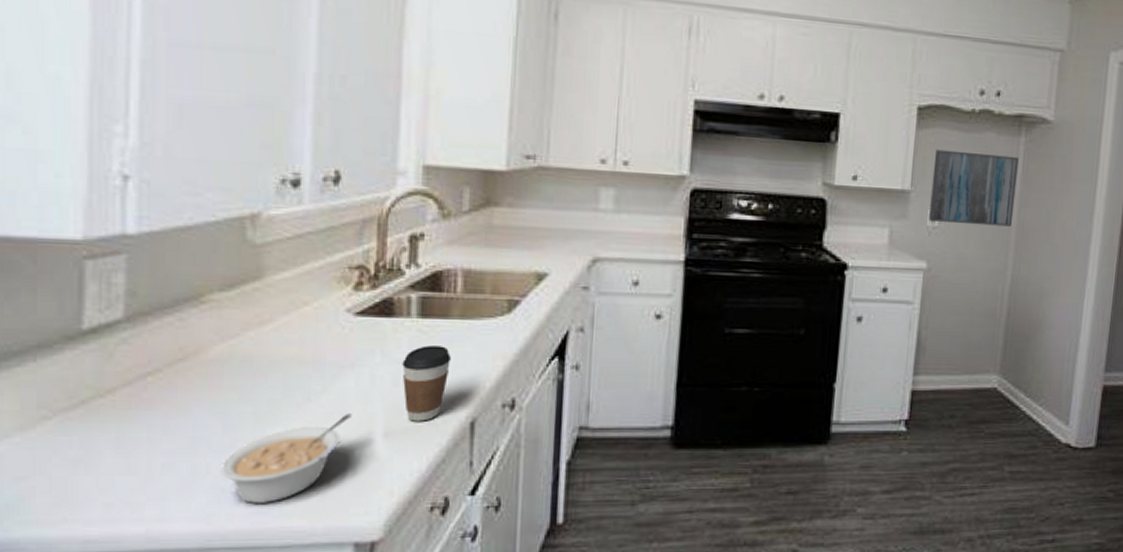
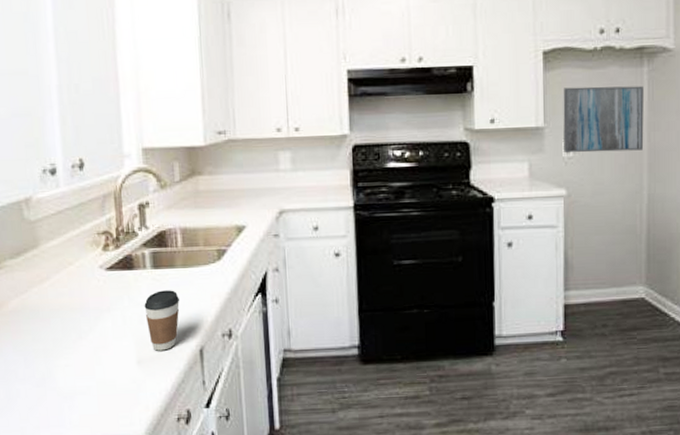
legume: present [221,413,353,503] -> none [26,347,113,418]

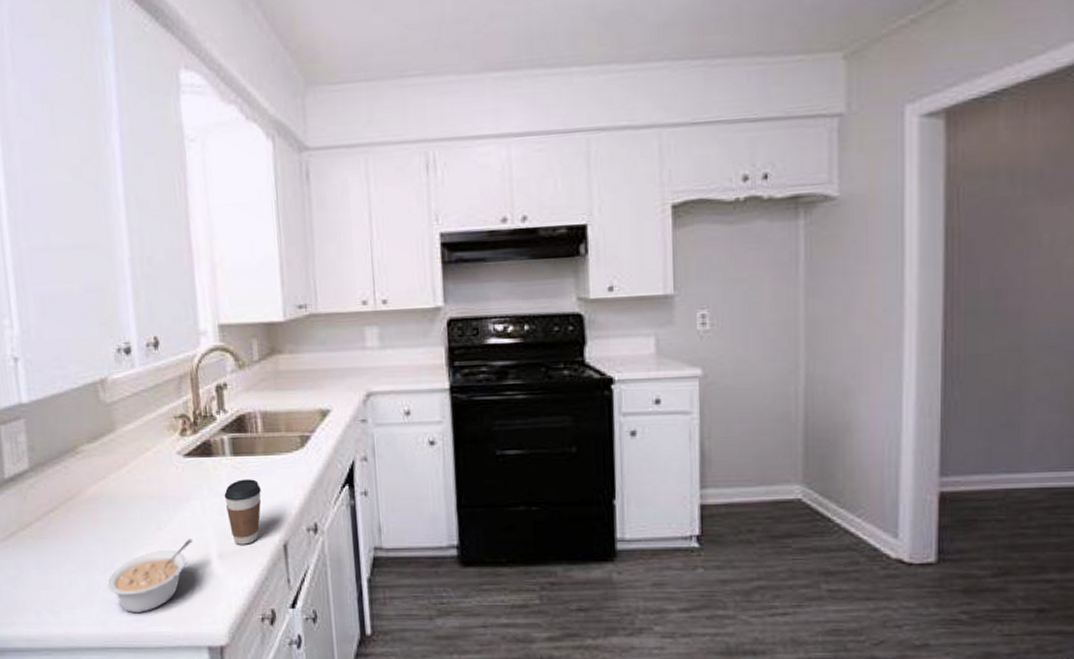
legume: none [26,347,113,418] -> present [107,539,194,612]
wall art: present [563,86,644,153] -> none [697,243,800,325]

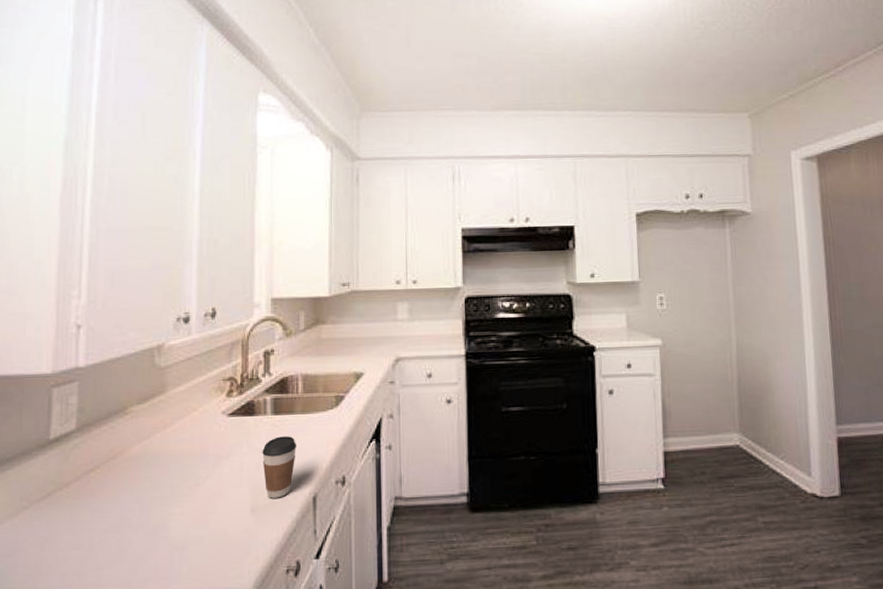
legume: present [107,539,194,612] -> none [139,494,229,570]

